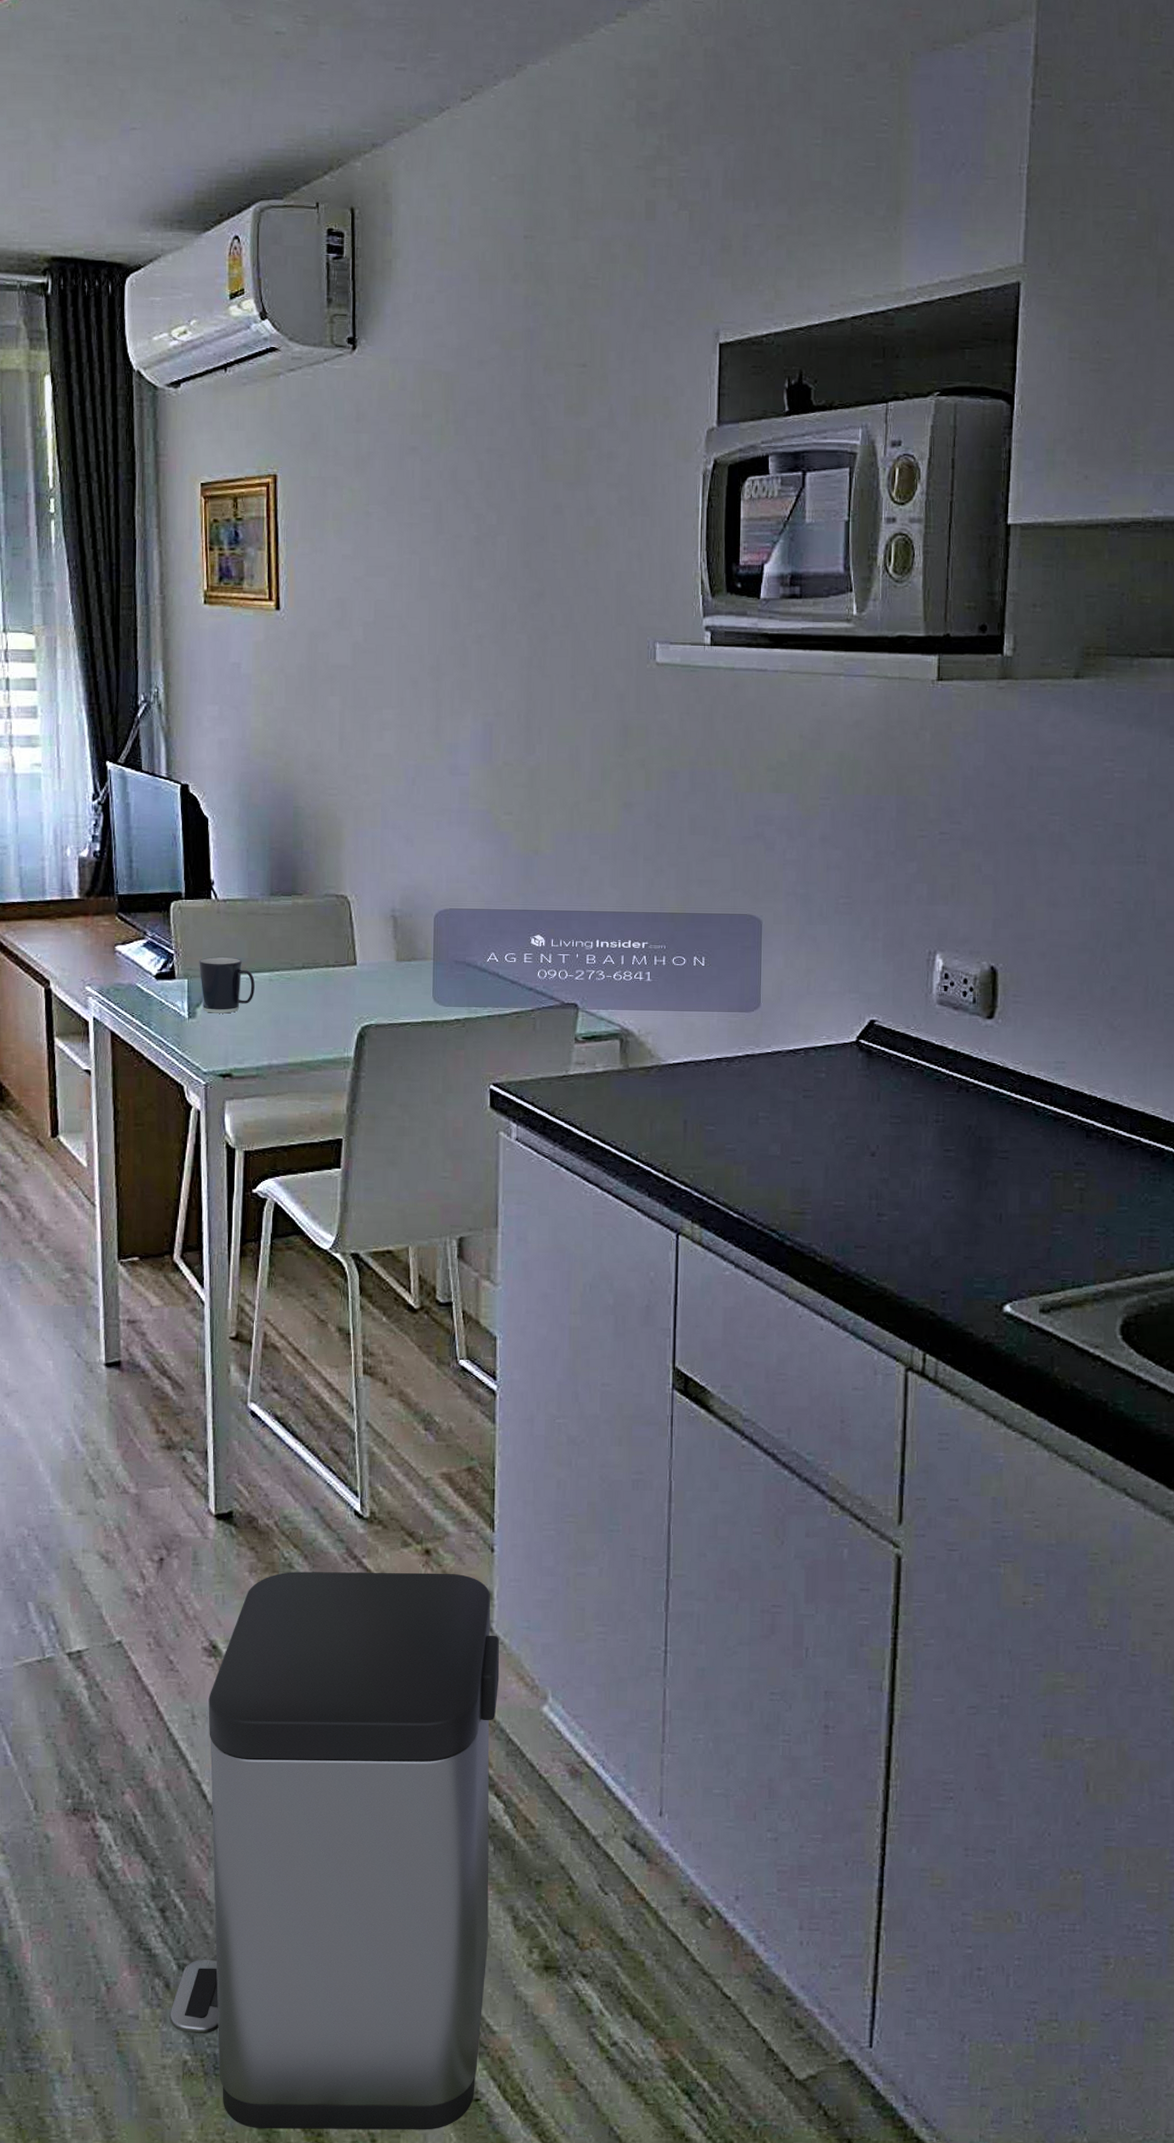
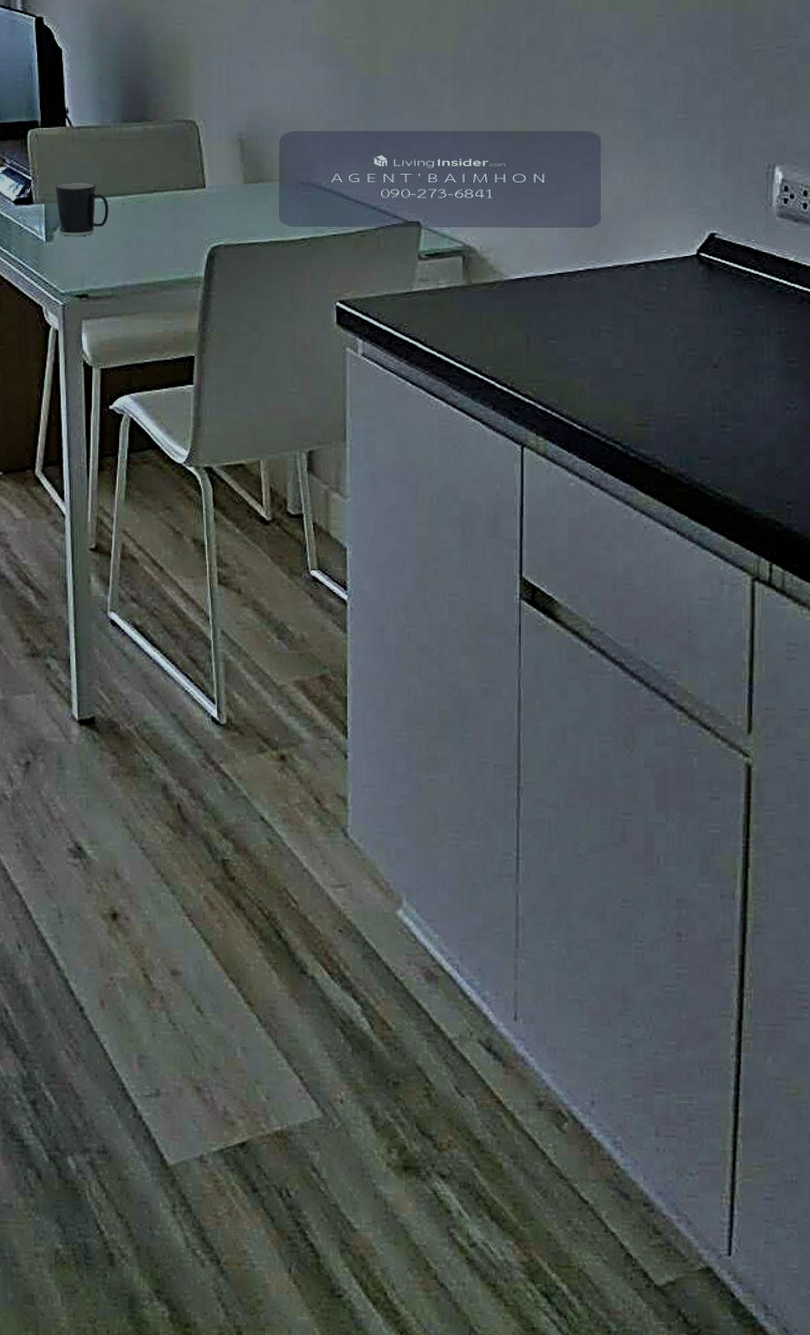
pedal bin: present [169,1572,500,2130] -> none [42,776,355,1325]

